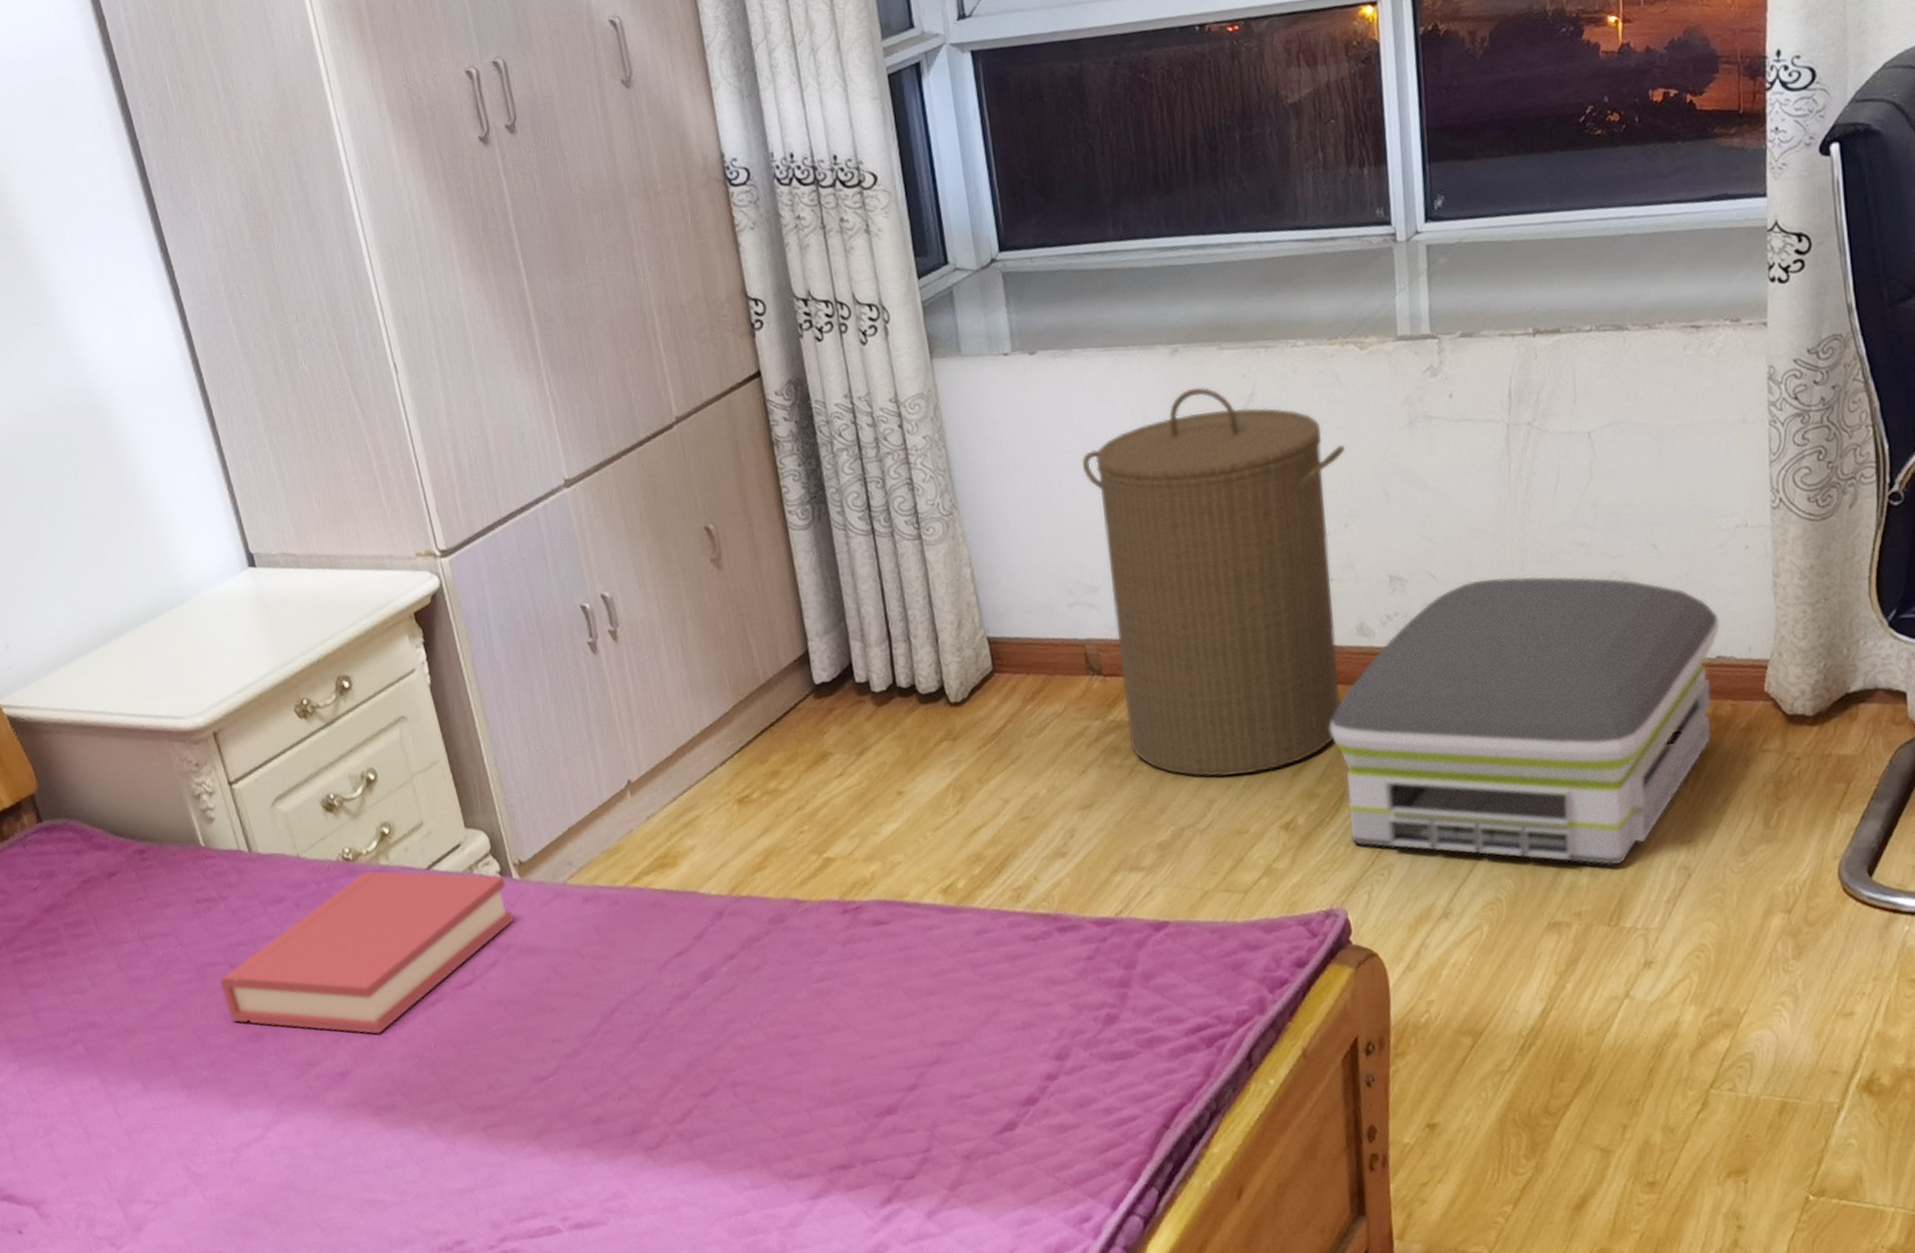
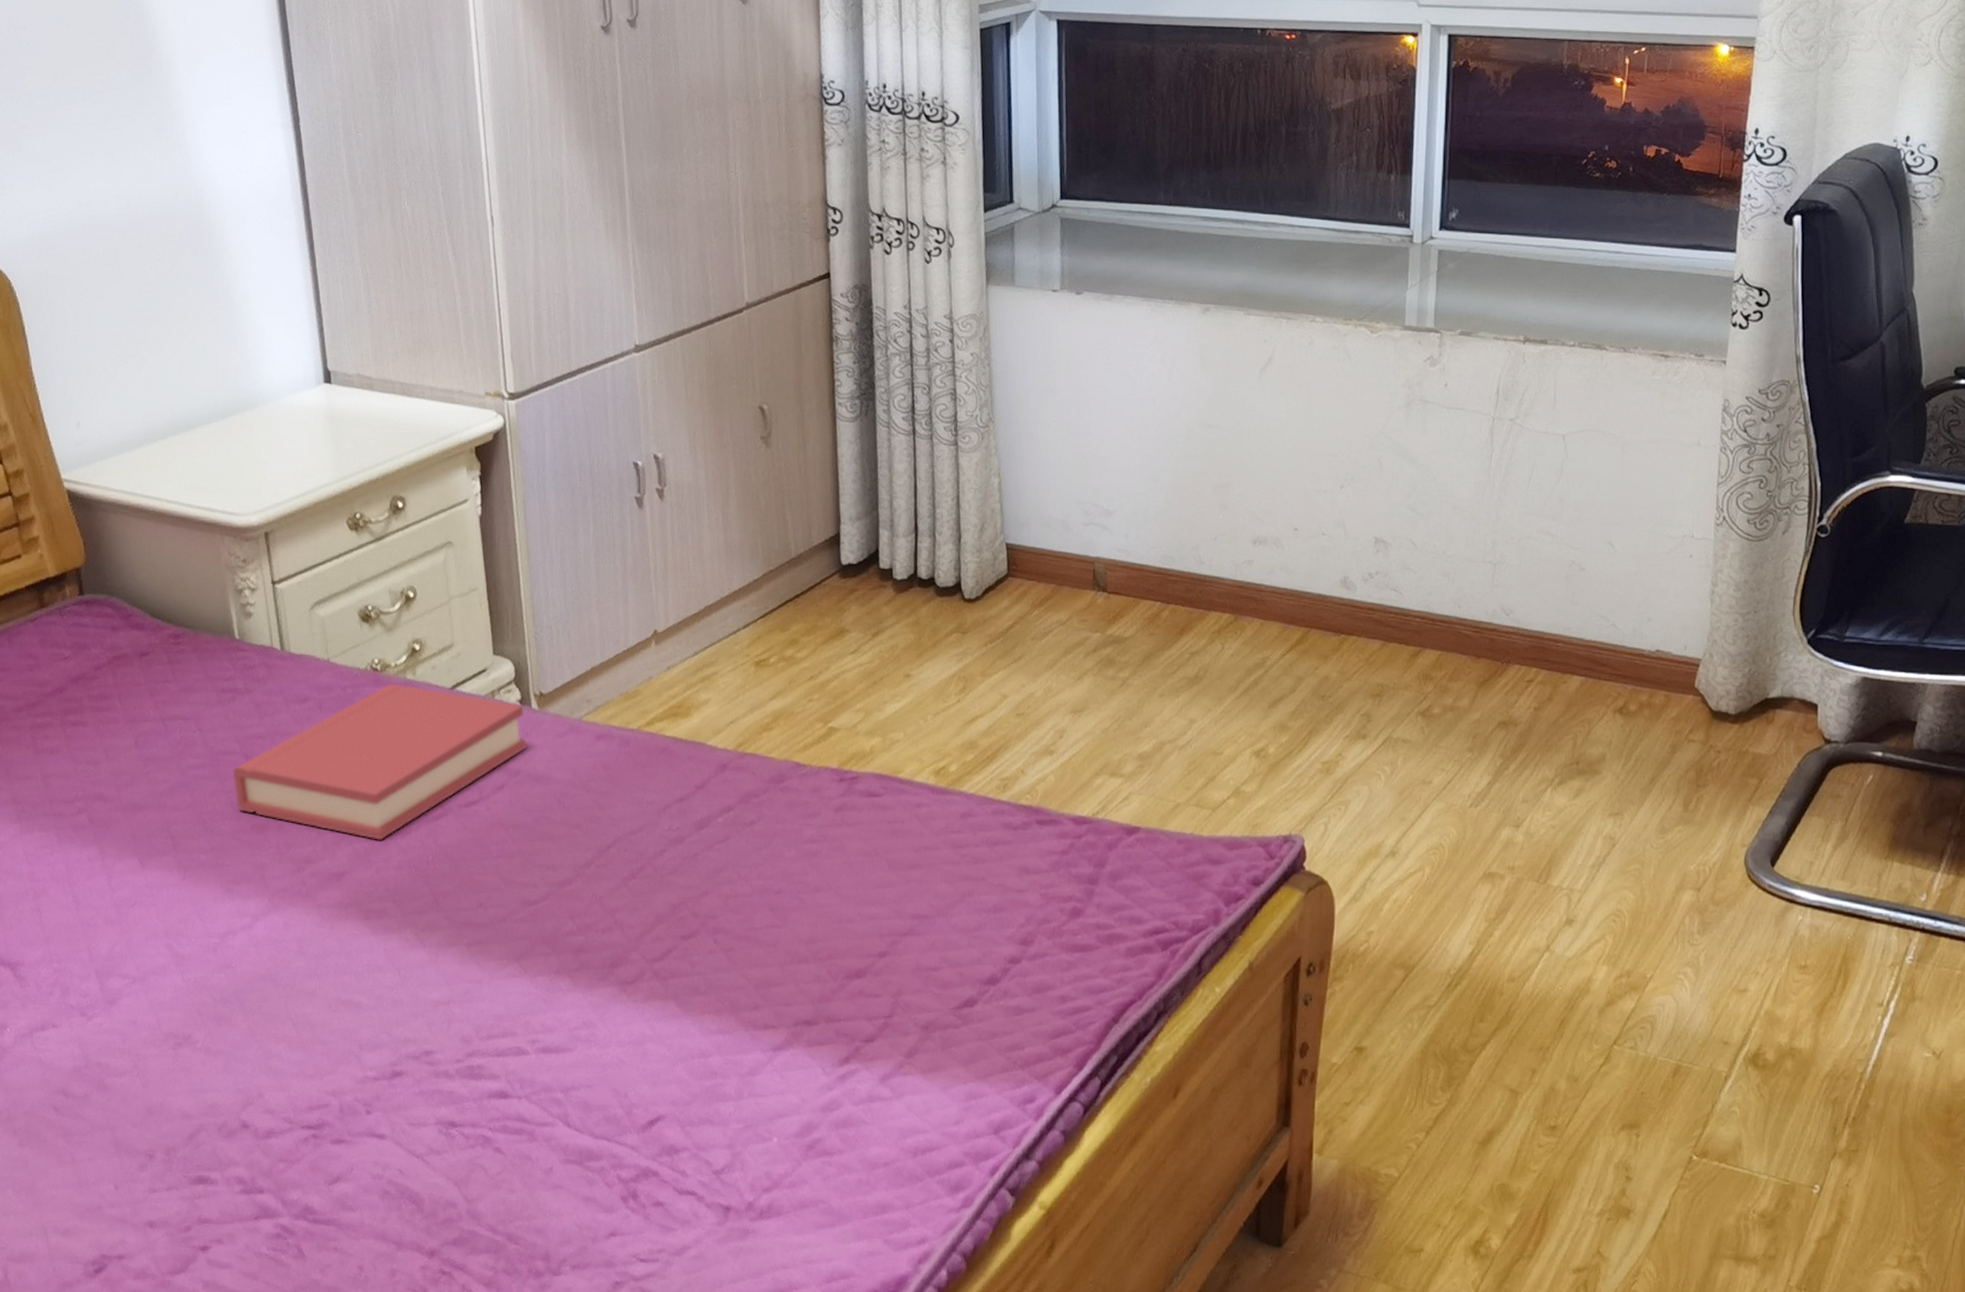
laundry hamper: present [1081,387,1345,777] -> none [1111,345,1348,701]
air purifier: present [1330,576,1721,866] -> none [1307,552,1662,828]

